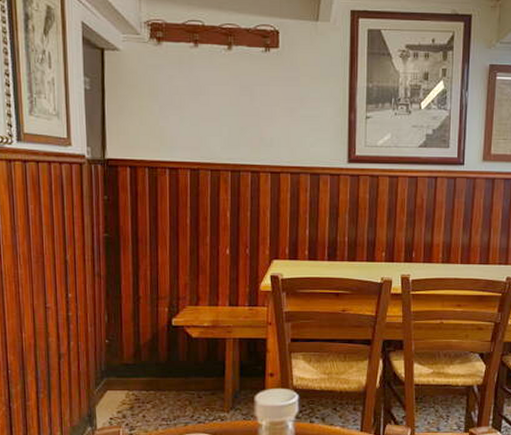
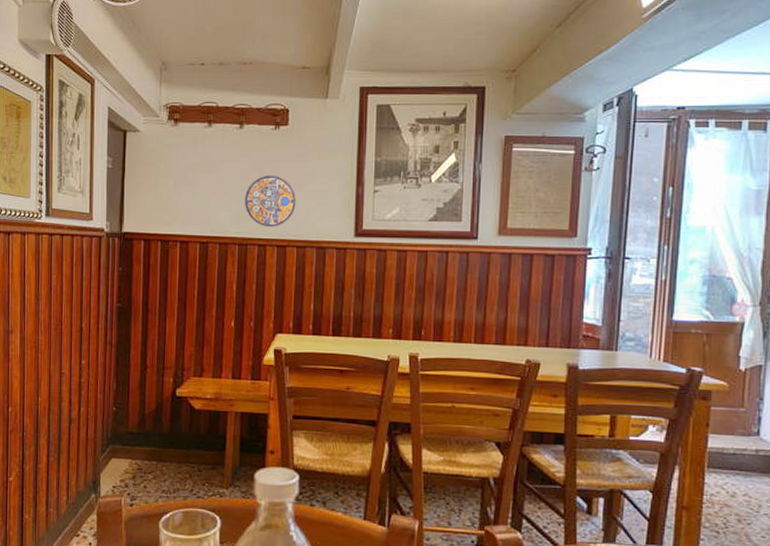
manhole cover: none [236,99,289,154] -> present [245,175,296,227]

